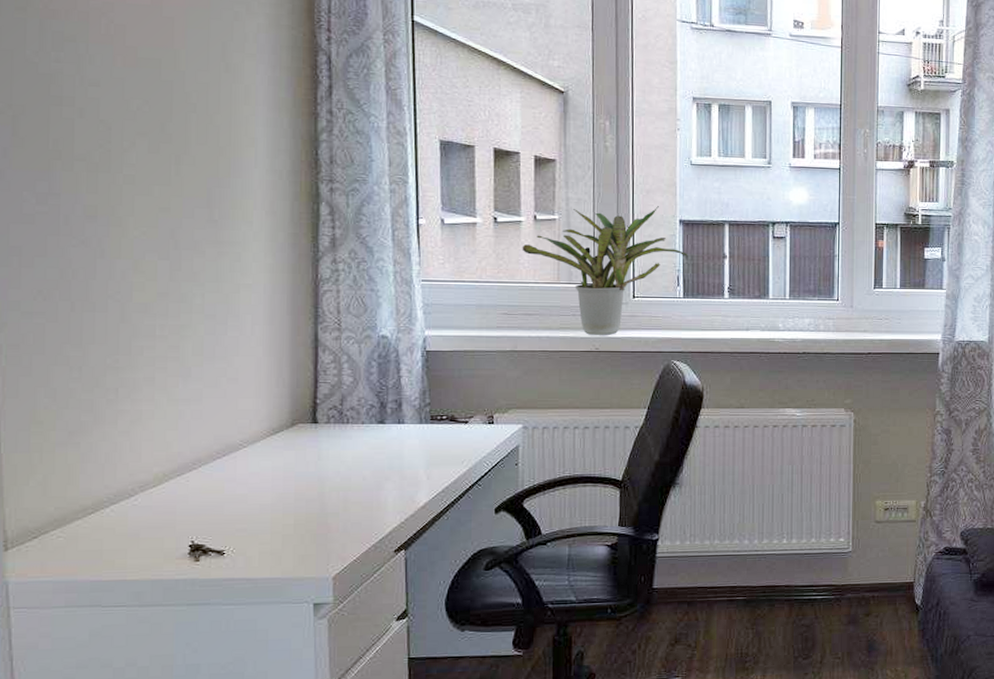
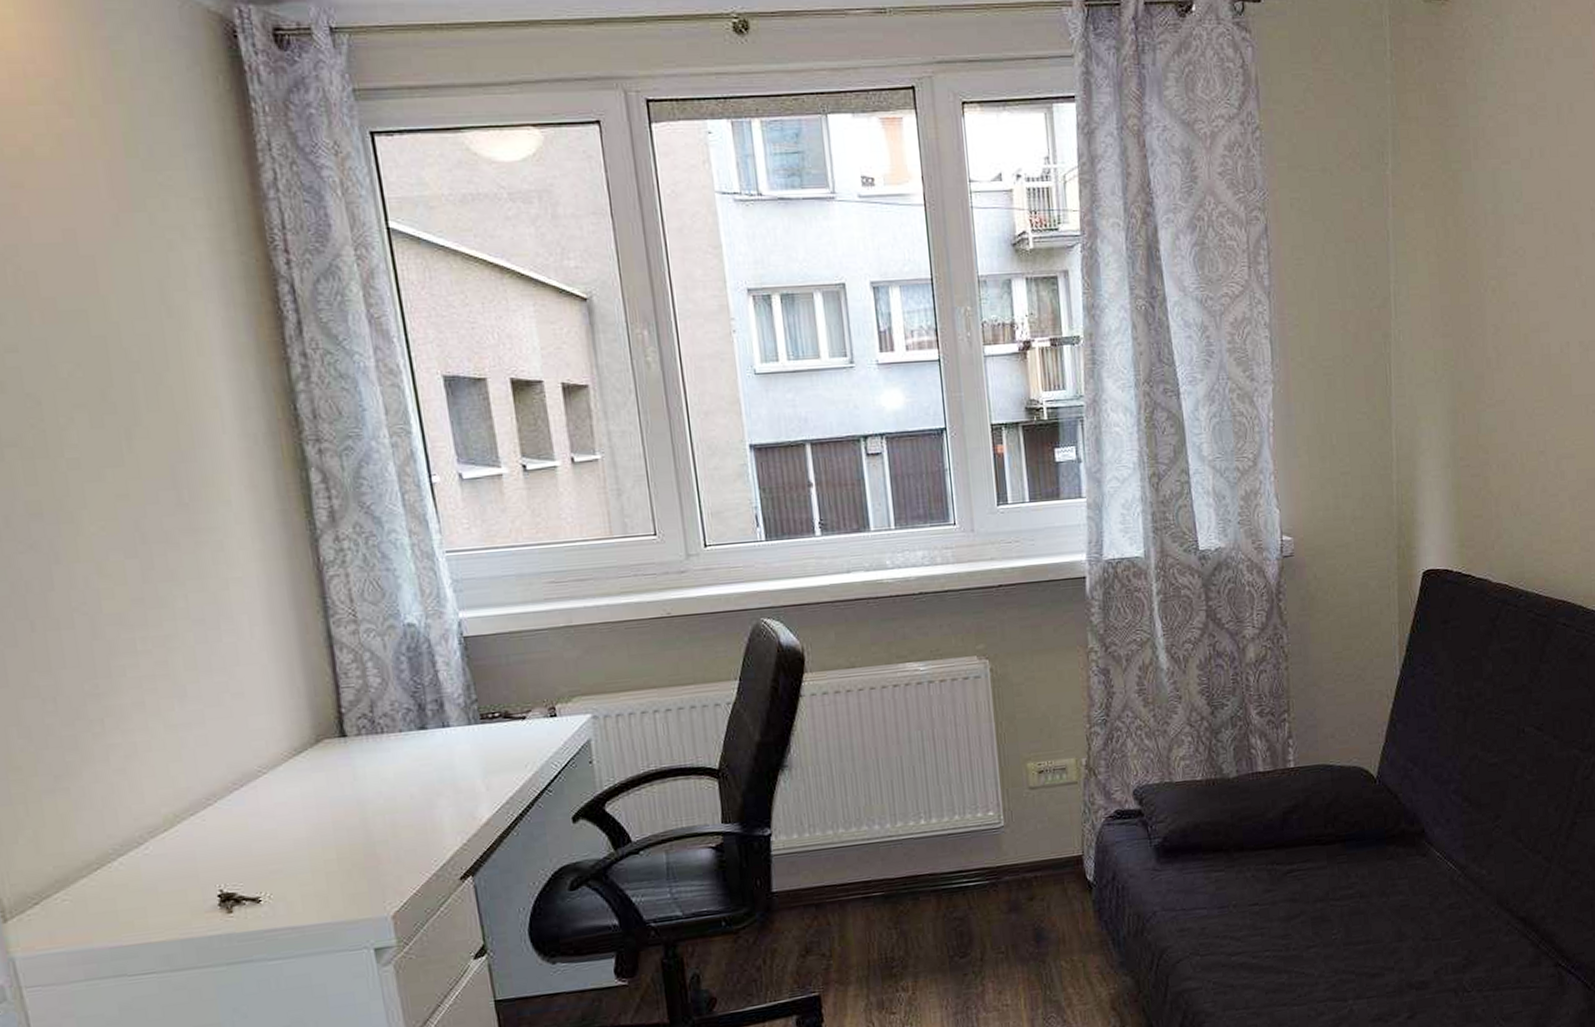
potted plant: present [522,206,688,336] -> none [561,430,765,598]

